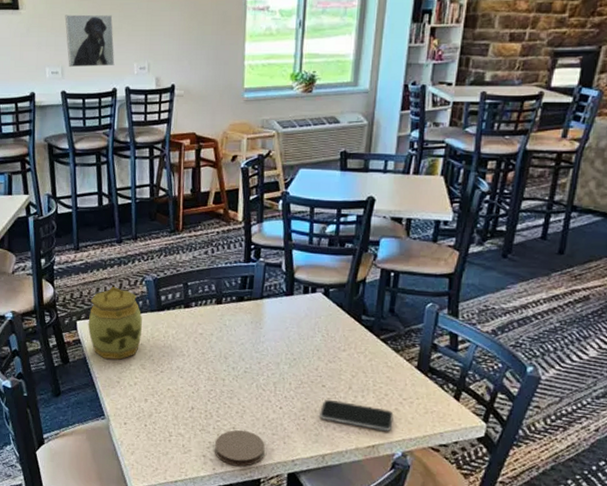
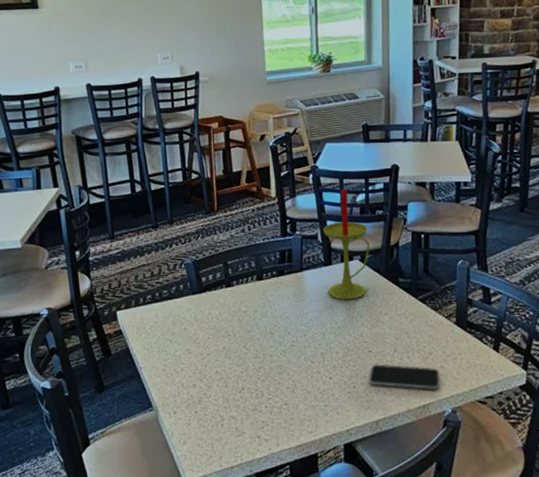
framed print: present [65,14,115,68] -> none [85,10,138,61]
jar: present [88,287,142,360] -> none [128,273,185,347]
coaster: present [214,429,265,467] -> none [268,405,319,444]
candle: none [287,217,336,333] -> present [323,188,370,300]

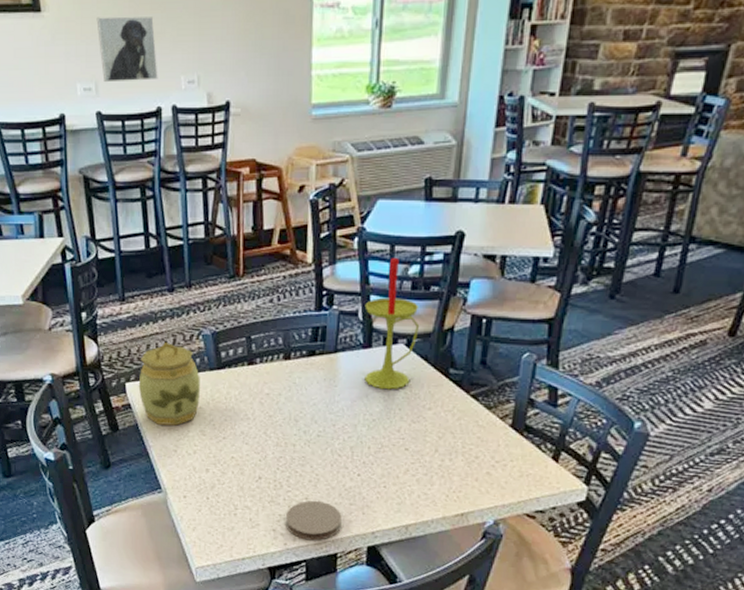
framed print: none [85,10,138,61] -> present [96,16,158,83]
jar: none [128,273,185,347] -> present [138,342,200,426]
coaster: none [268,405,319,444] -> present [285,500,342,541]
smartphone: present [369,364,440,389] -> none [402,464,485,497]

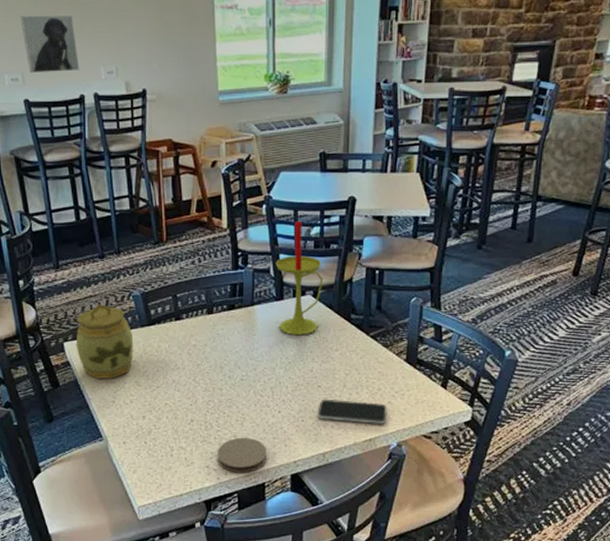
smartphone: none [402,464,485,497] -> present [317,399,387,424]

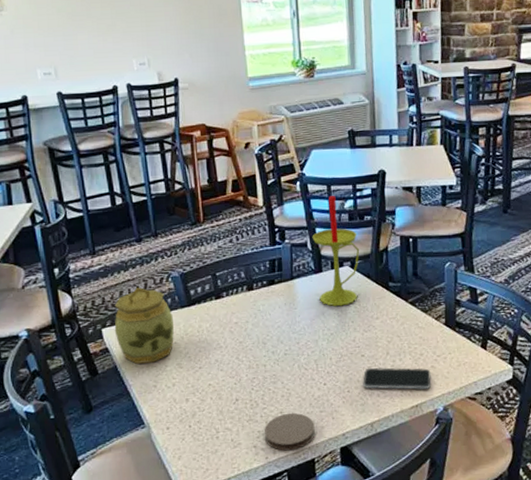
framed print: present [20,15,80,74] -> none [52,13,112,68]

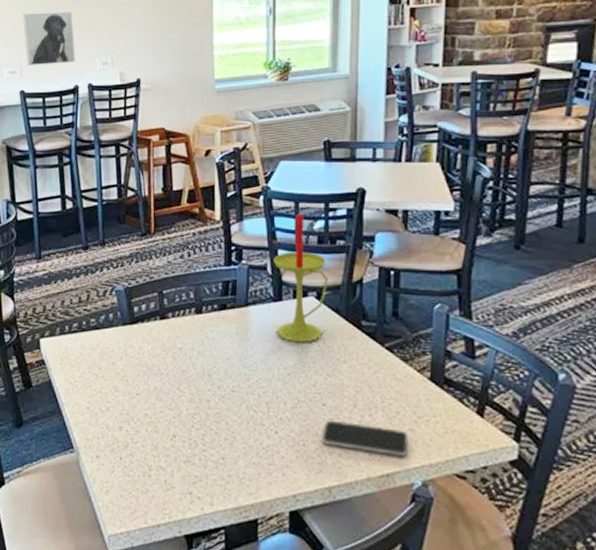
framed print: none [52,13,112,68] -> present [22,12,76,66]
jar: present [114,287,174,364] -> none [52,298,113,382]
coaster: present [263,412,315,451] -> none [201,460,261,505]

